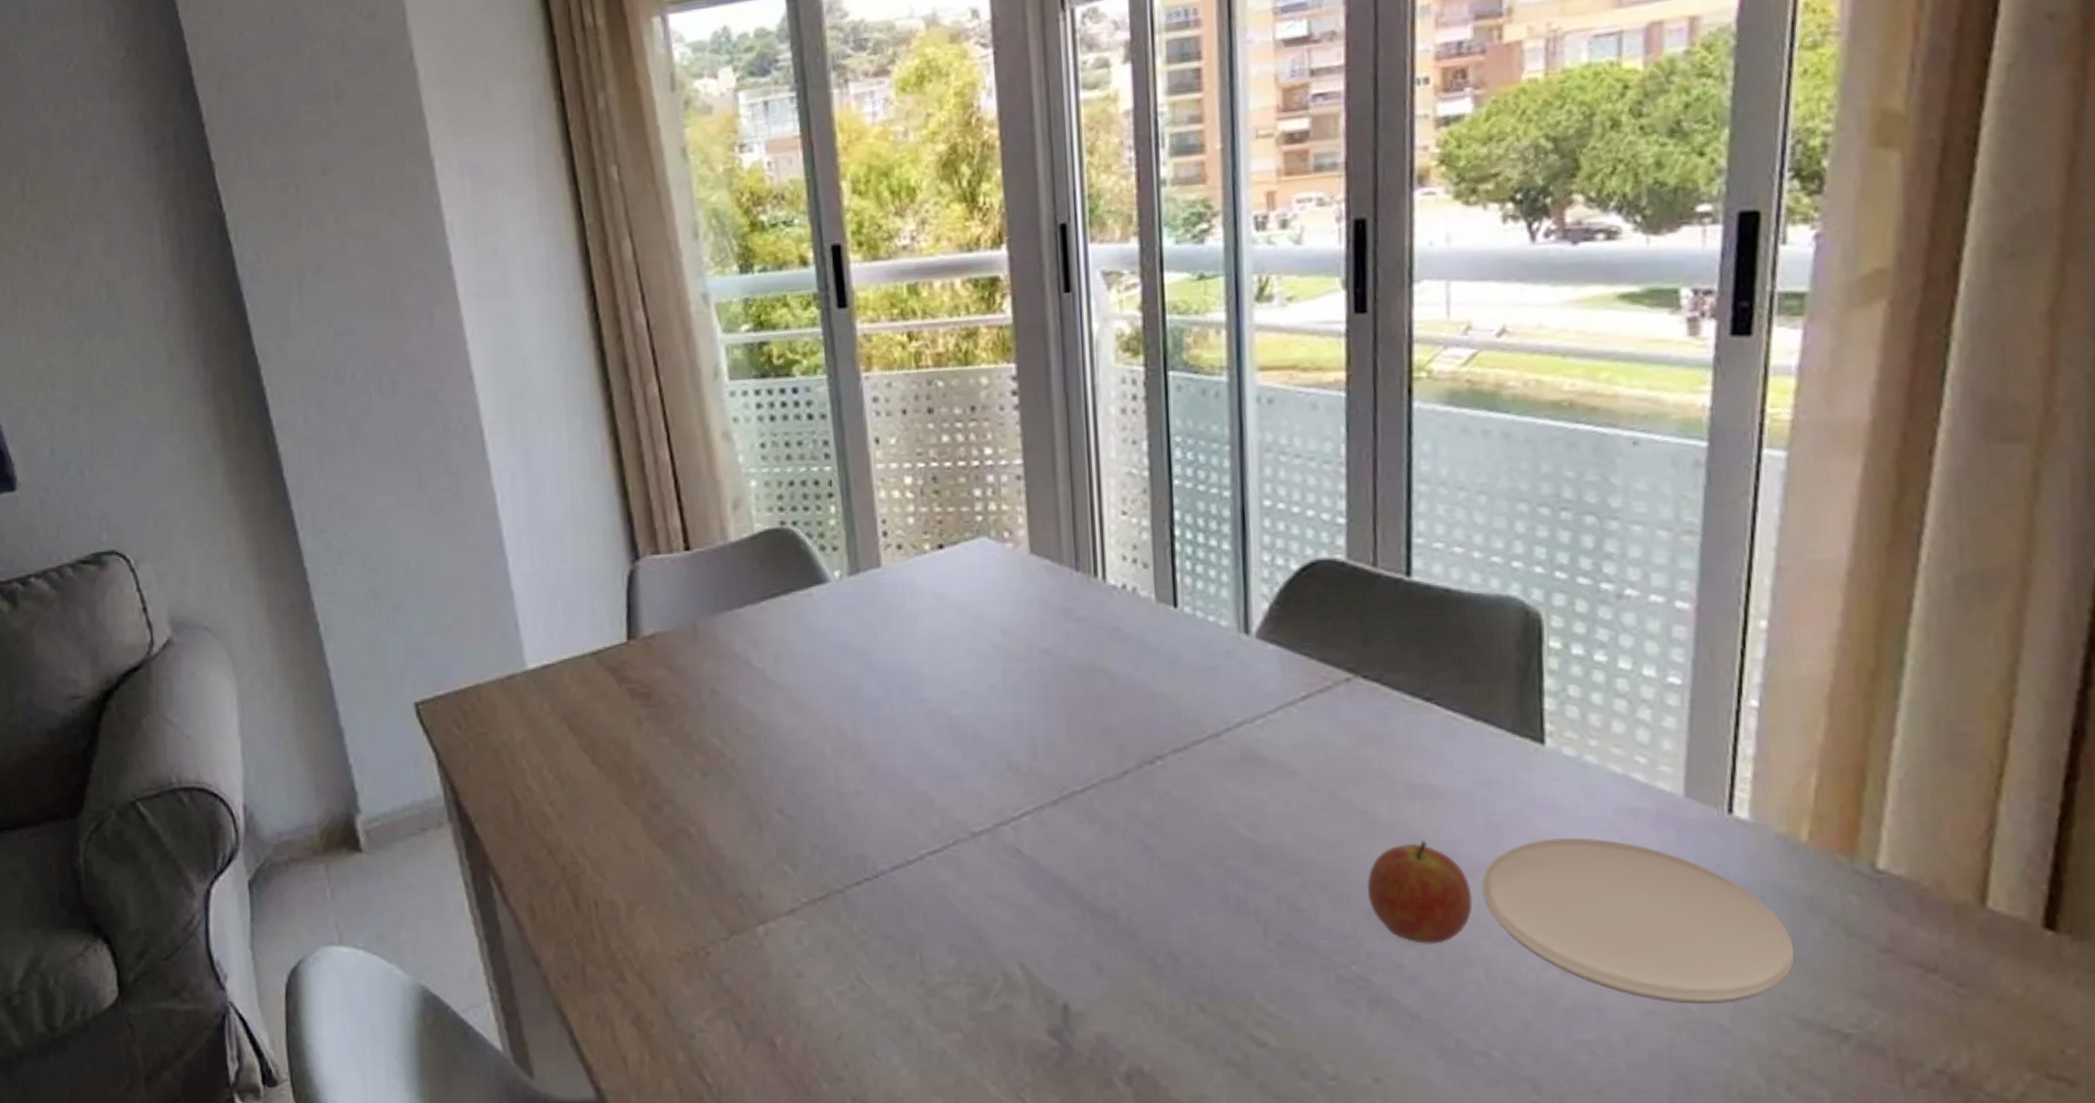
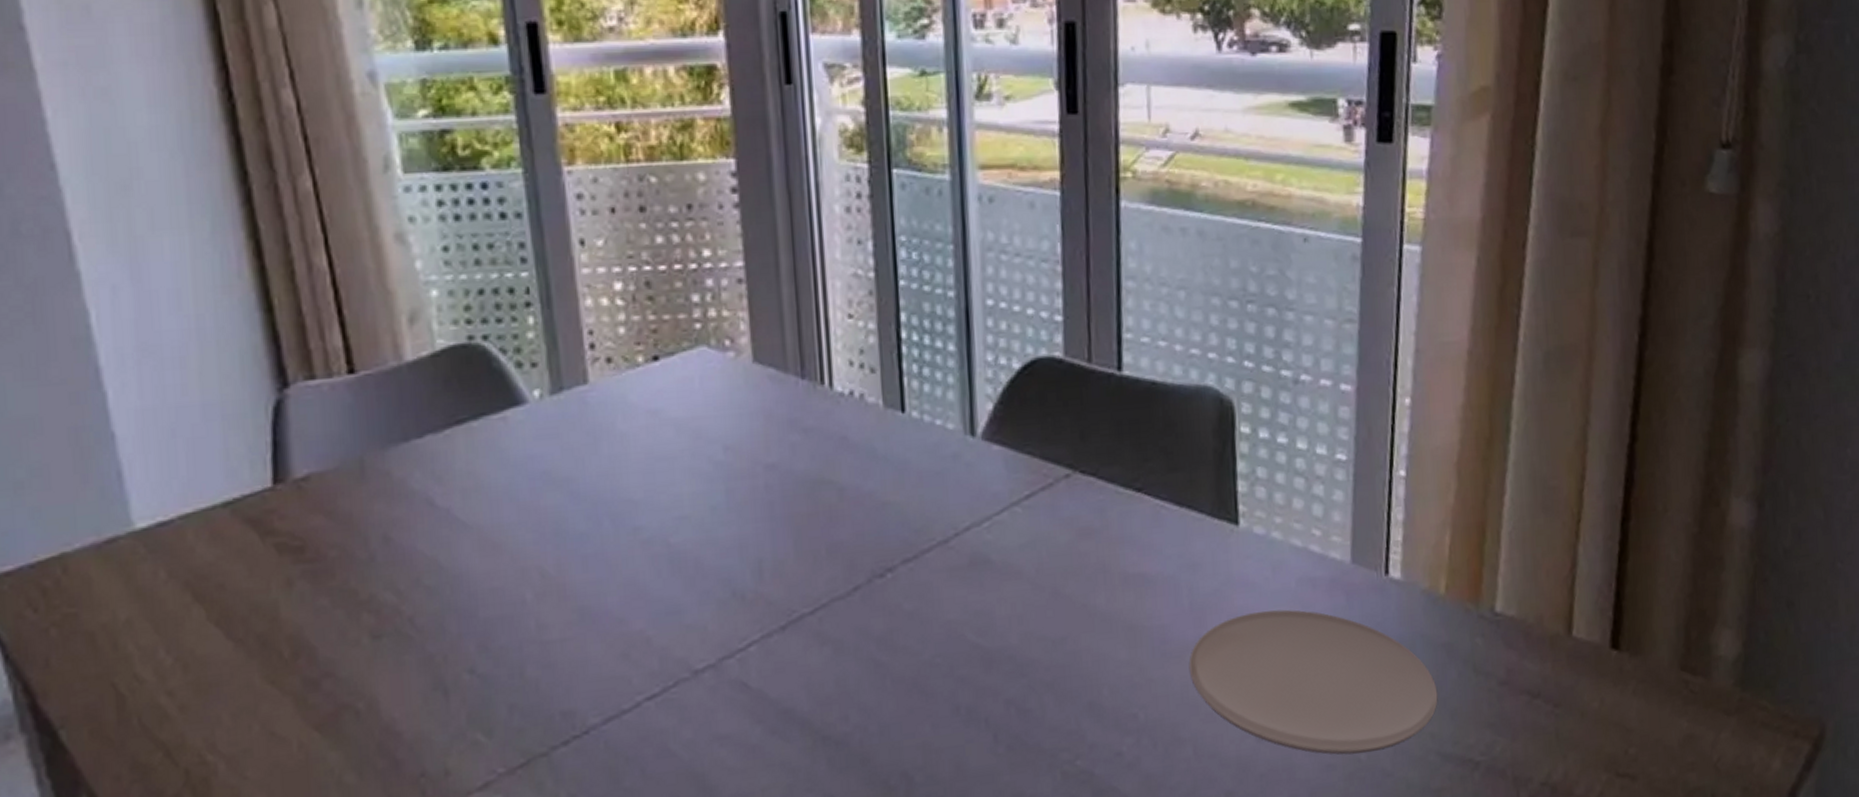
fruit: present [1366,841,1473,944] -> none [1088,628,1182,730]

